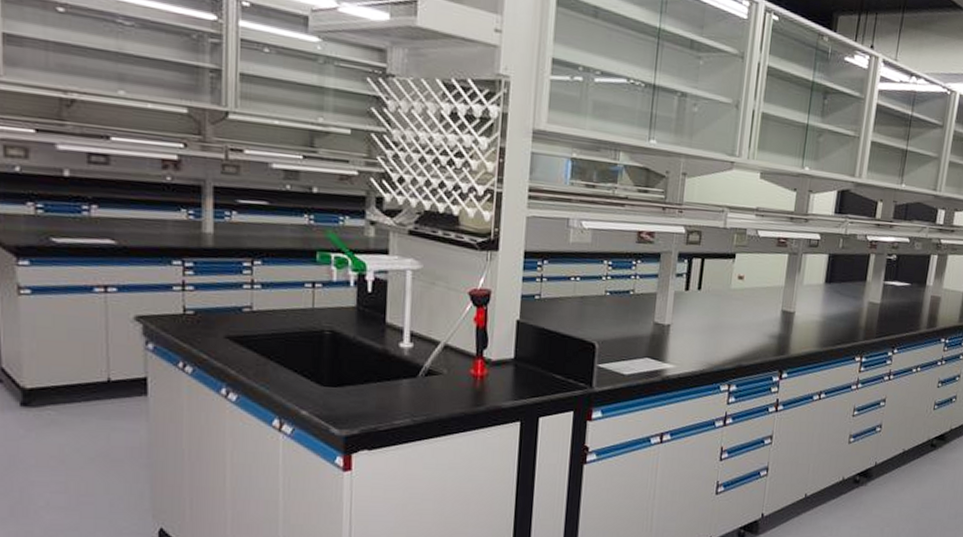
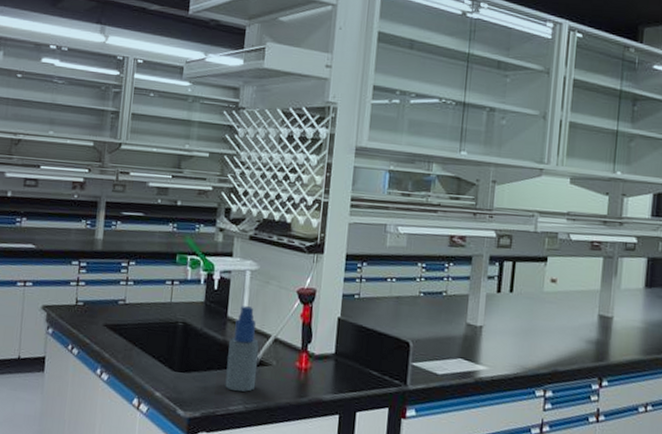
spray bottle: none [387,310,426,405] -> present [225,306,259,392]

